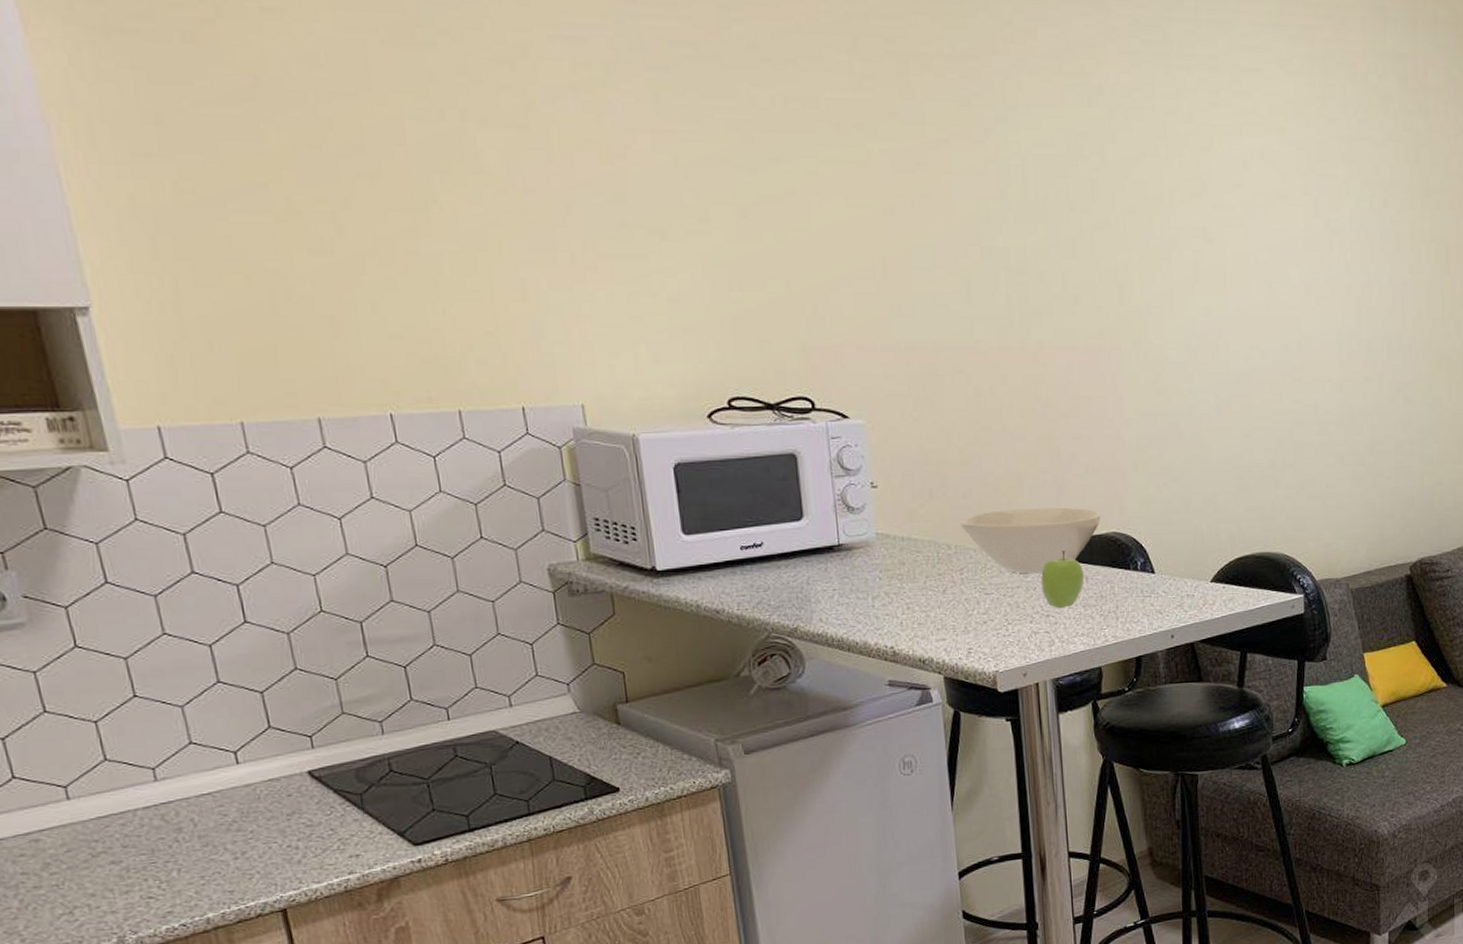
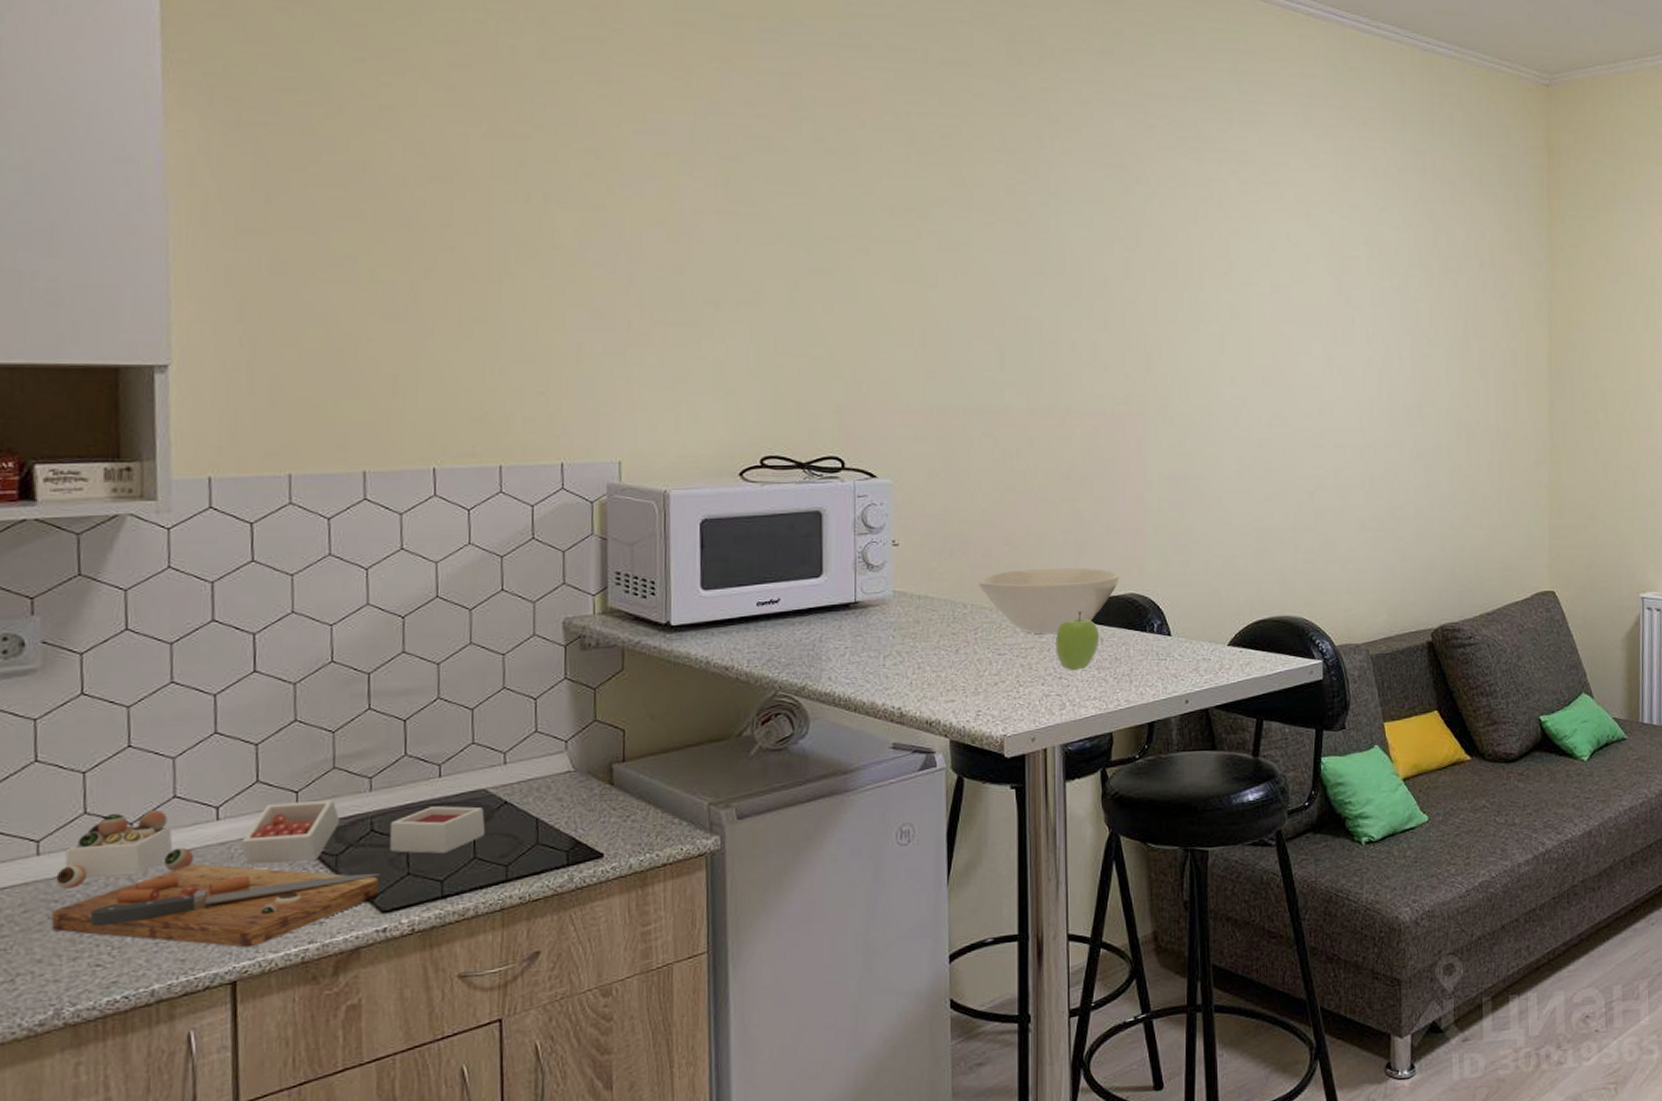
cutting board: none [90,742,502,880] -> present [51,799,486,948]

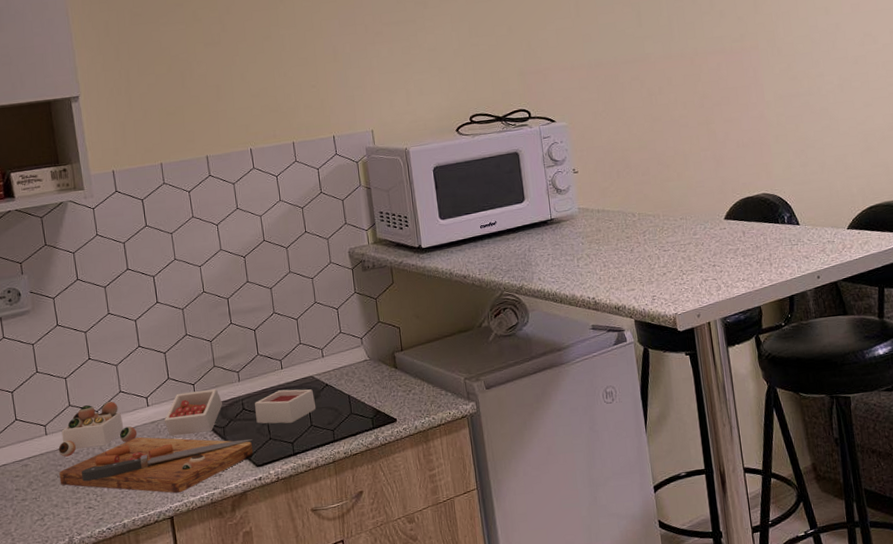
bowl: present [978,568,1120,635] -> none [641,176,753,233]
fruit: present [1056,612,1100,671] -> none [706,211,742,260]

